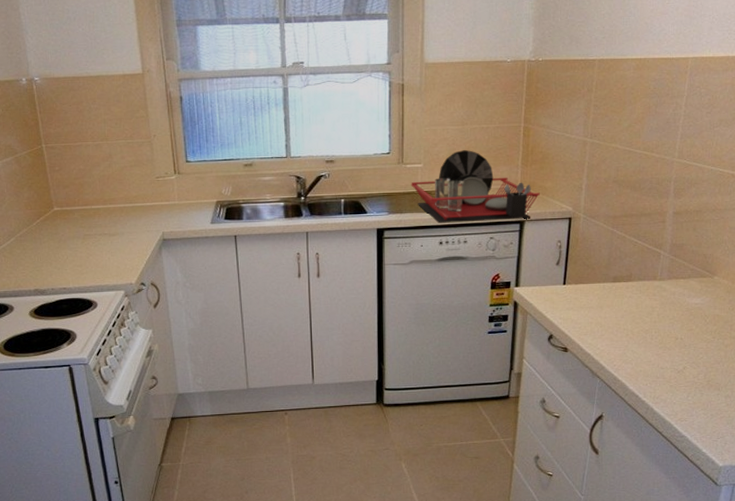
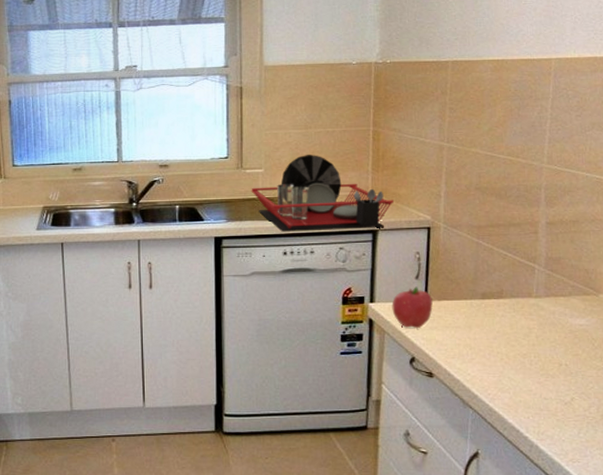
fruit: none [534,272,570,309] -> present [392,286,433,328]

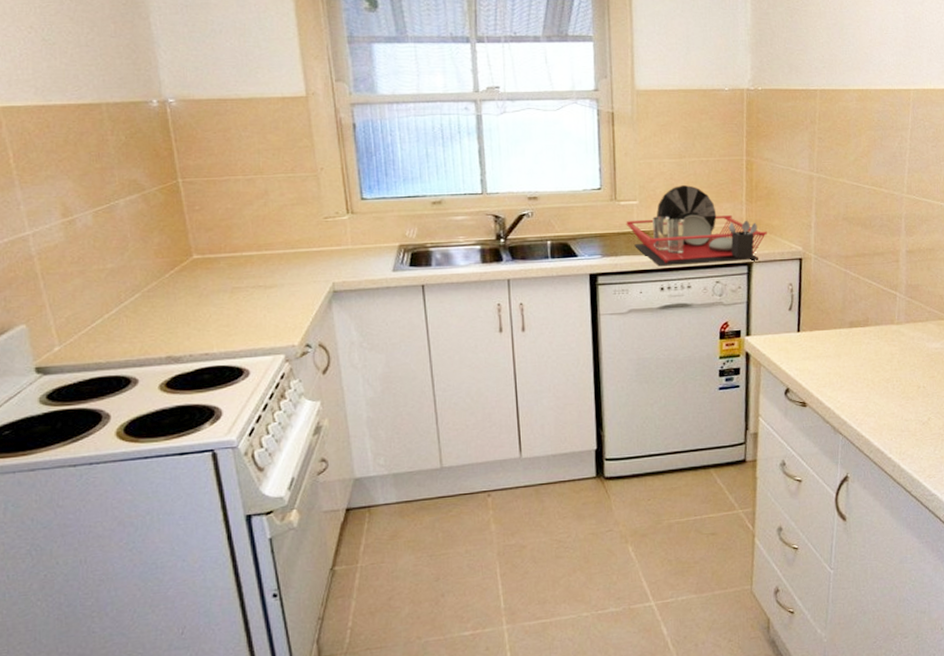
fruit: present [392,286,433,328] -> none [767,318,805,360]

